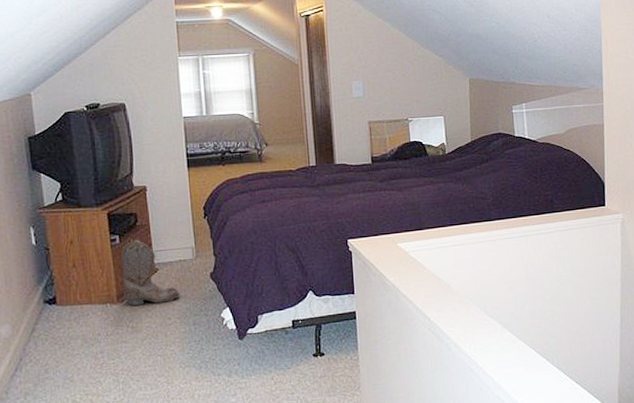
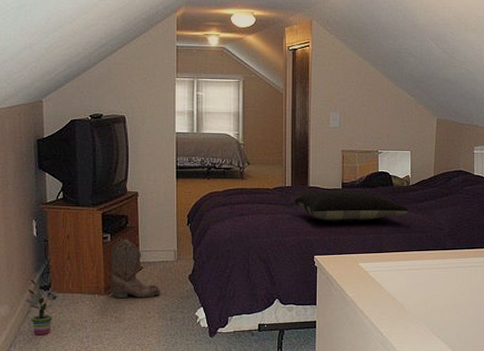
potted plant: none [28,293,69,355] -> present [25,279,61,336]
pillow: none [321,164,448,202] -> present [294,190,409,222]

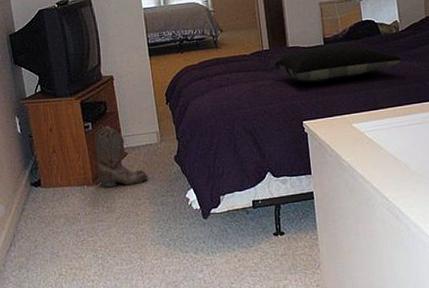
potted plant: present [25,279,61,336] -> none [18,176,52,233]

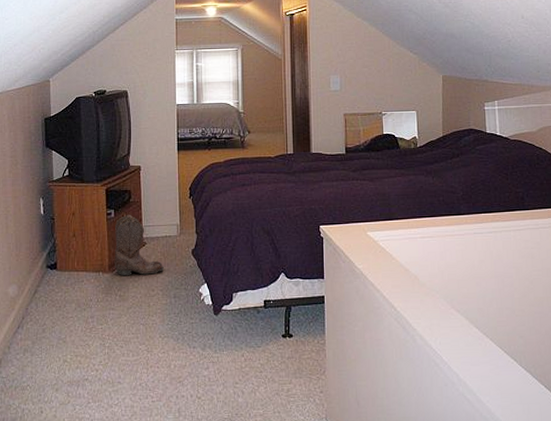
pillow: present [274,45,402,83] -> none [297,155,419,189]

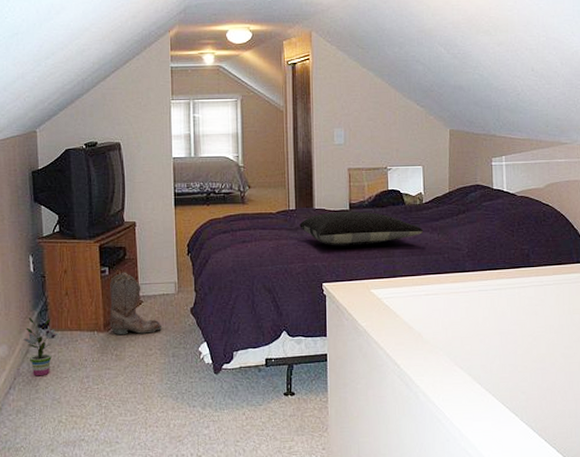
potted plant: none [32,258,67,316] -> present [23,318,60,376]
pillow: none [297,155,419,189] -> present [299,211,424,246]

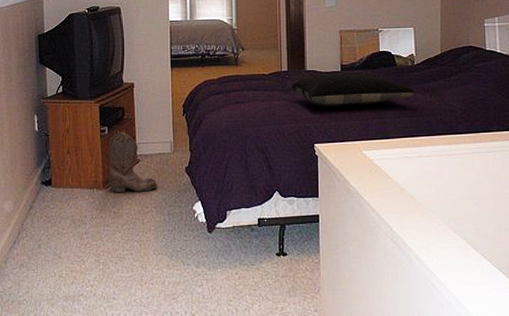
potted plant: present [23,318,60,376] -> none [28,175,62,232]

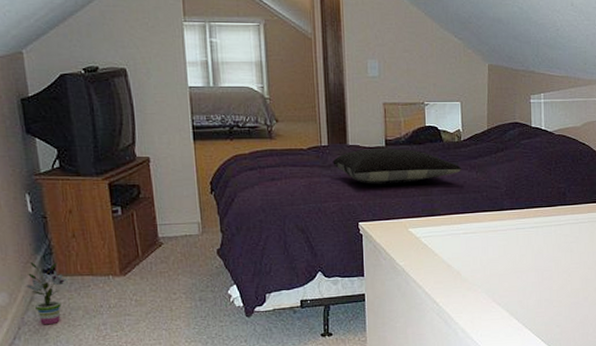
potted plant: none [28,175,62,232] -> present [26,262,69,325]
boots: present [108,131,159,192] -> none [123,212,187,279]

